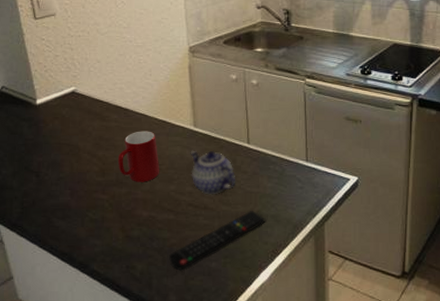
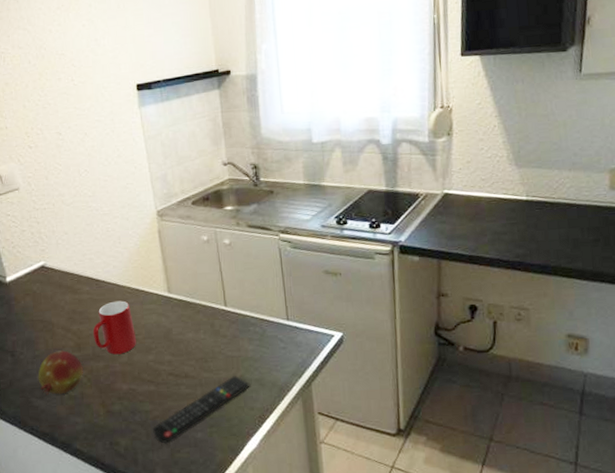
fruit: none [61,174,106,217] -> present [38,350,83,395]
teapot: present [190,150,236,195] -> none [166,315,216,363]

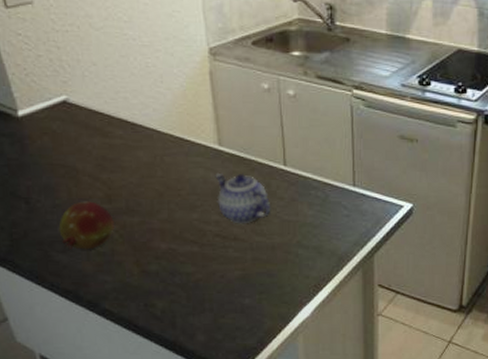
cup: present [92,300,137,355] -> none [126,149,179,210]
remote control: present [153,376,250,444] -> none [195,242,307,308]
teapot: none [166,315,216,363] -> present [215,172,271,224]

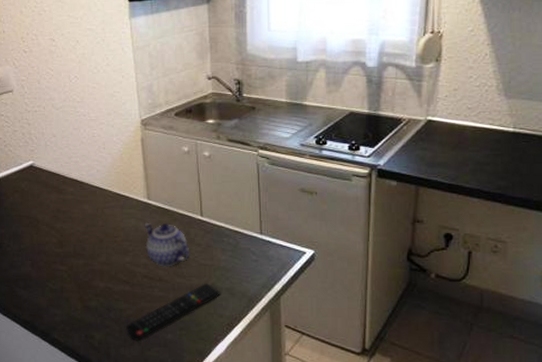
fruit: present [58,201,114,250] -> none [22,246,64,287]
remote control: none [195,242,307,308] -> present [126,283,220,342]

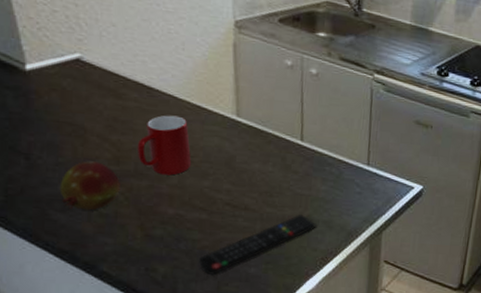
fruit: none [22,246,64,287] -> present [59,161,120,211]
cup: none [74,203,116,254] -> present [137,115,192,176]
teapot: present [144,222,190,267] -> none [230,142,285,195]

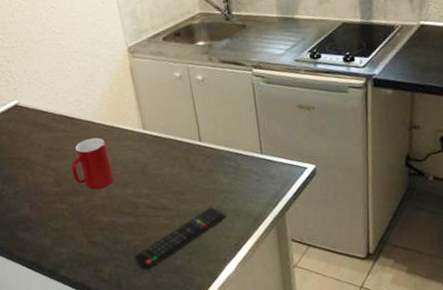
fruit: present [59,161,120,211] -> none [20,186,65,228]

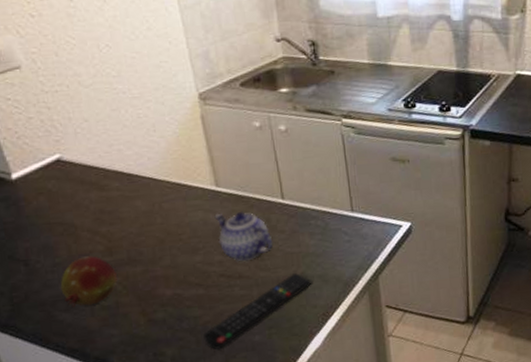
fruit: none [20,186,65,228] -> present [60,256,117,308]
cup: present [70,137,115,190] -> none [126,197,181,258]
teapot: none [142,151,192,196] -> present [214,211,273,262]

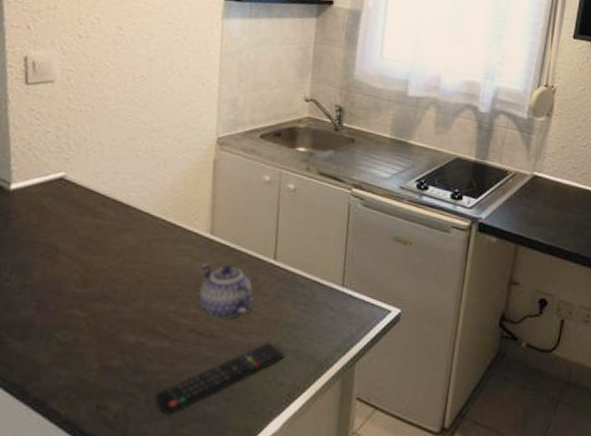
fruit: present [60,256,117,308] -> none [21,283,85,338]

